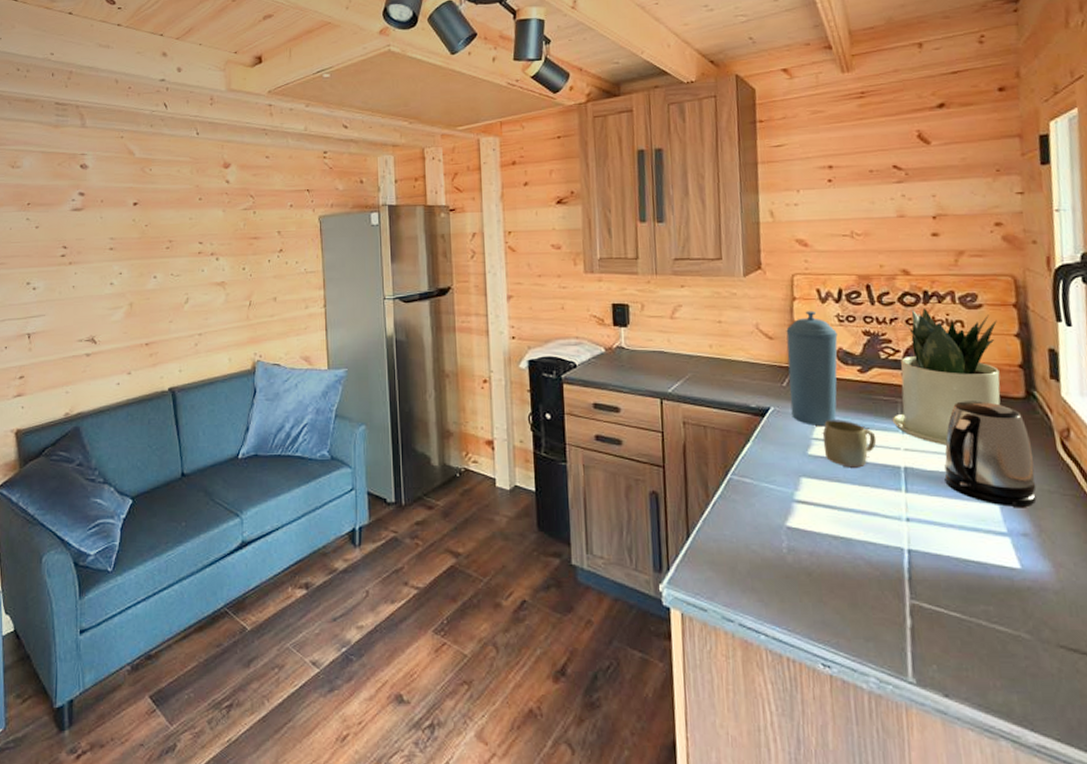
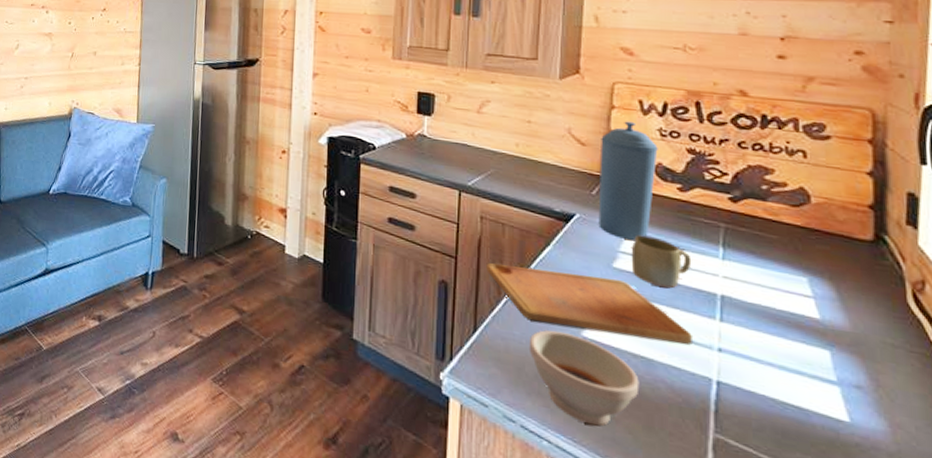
cutting board: none [693,466,884,519] -> present [486,263,692,345]
bowl: none [739,525,842,612] -> present [528,330,640,427]
planter: present [892,308,1001,446] -> none [711,132,847,279]
kettle: present [944,401,1037,507] -> none [767,235,877,358]

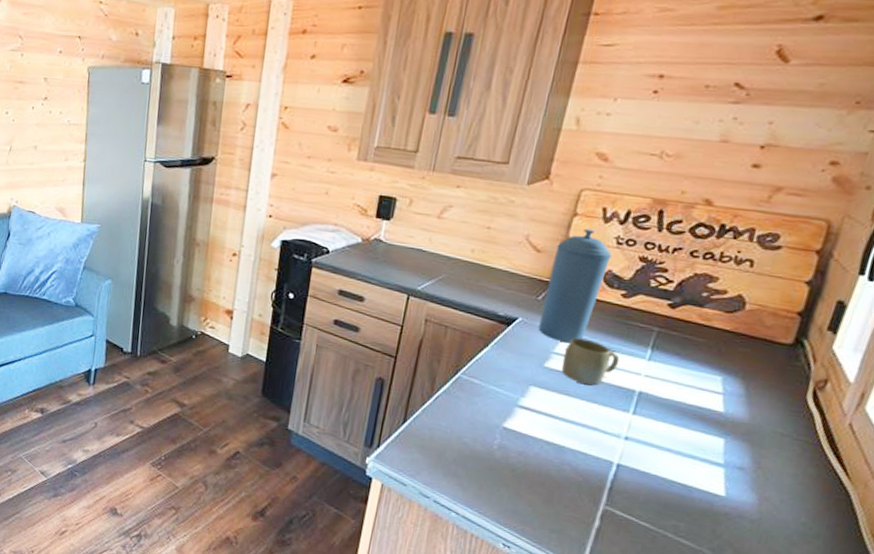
cutting board: present [486,263,692,345] -> none [423,362,604,434]
bowl: present [528,330,640,427] -> none [451,421,548,501]

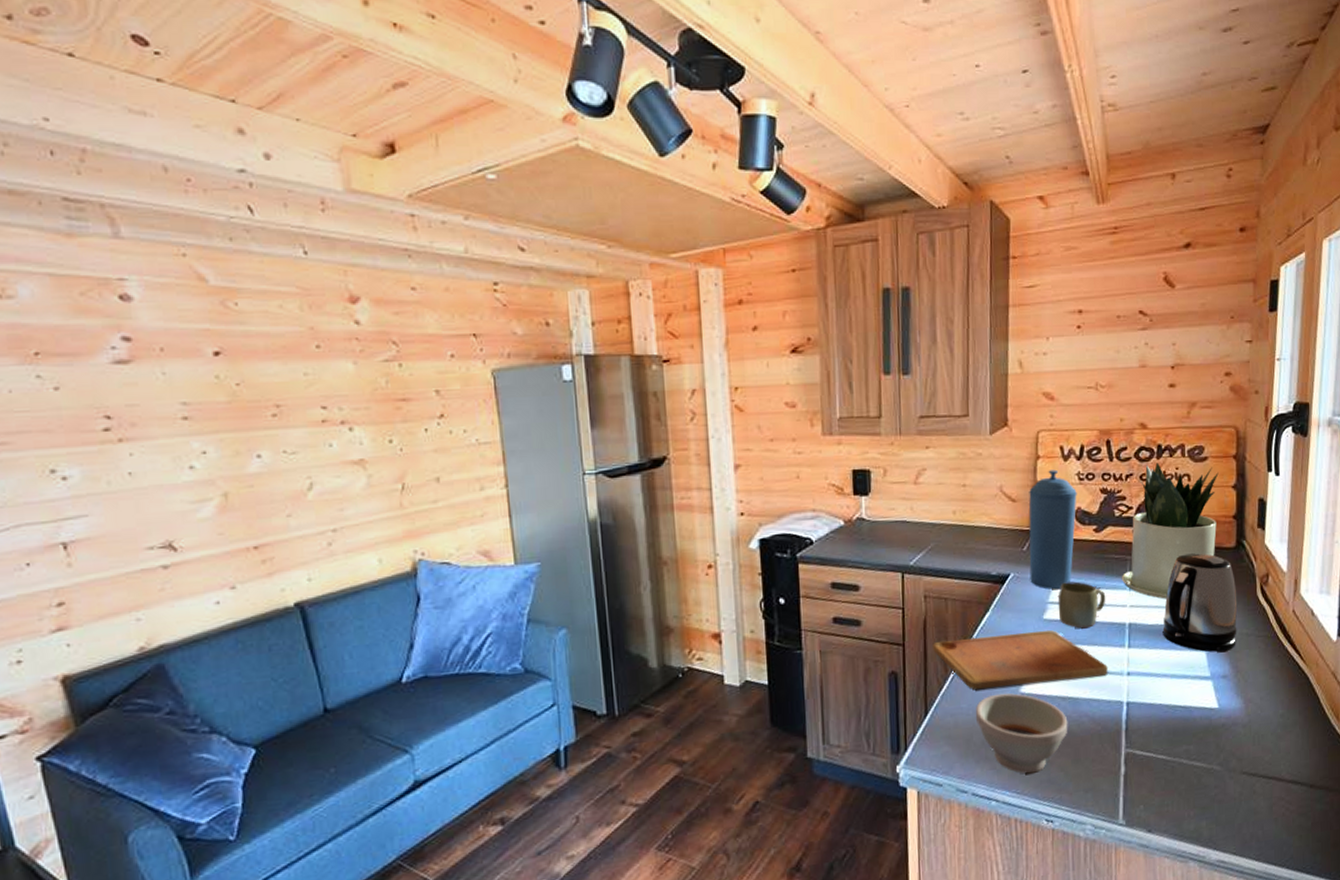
cutting board: none [423,362,604,434] -> present [933,630,1108,690]
bowl: none [451,421,548,501] -> present [975,693,1068,774]
planter: none [641,242,792,378] -> present [1121,462,1219,599]
kettle: none [676,338,783,445] -> present [1162,553,1237,652]

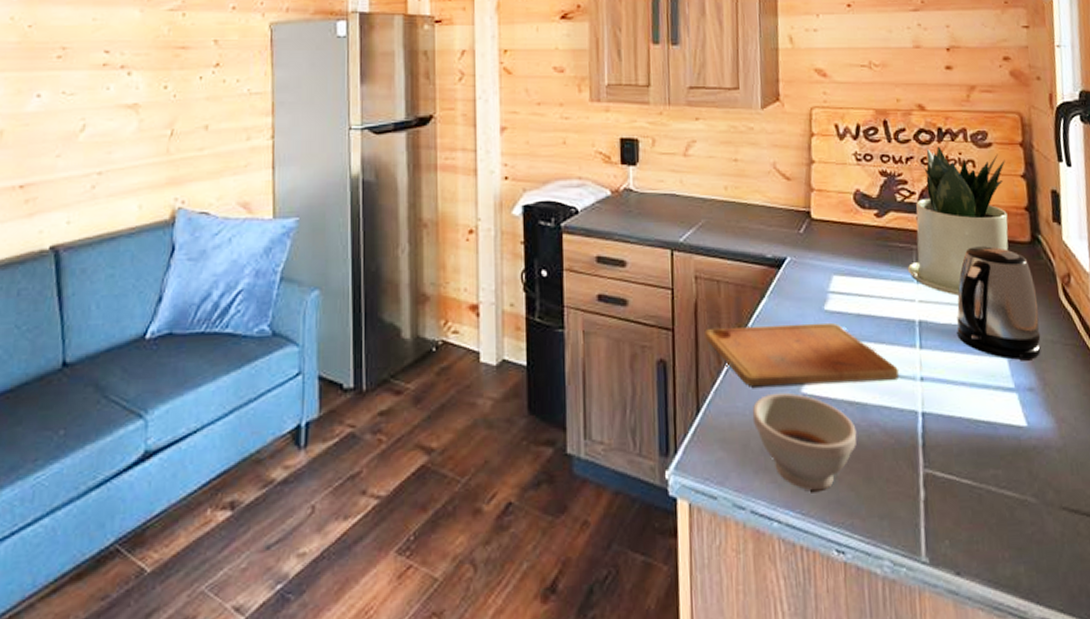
canister: present [1029,469,1077,589] -> none [804,148,855,277]
mug: present [1058,581,1106,629] -> none [839,270,892,324]

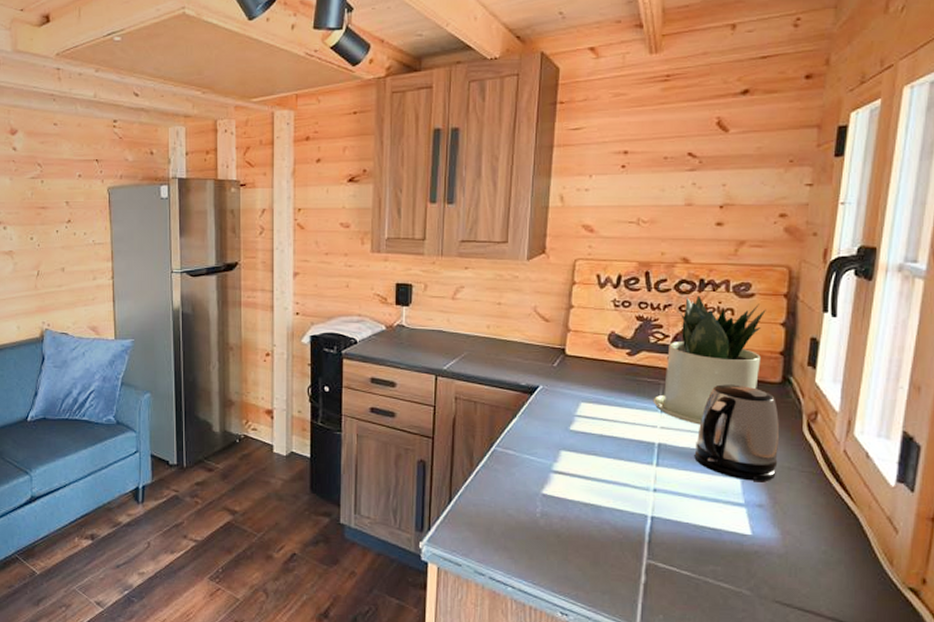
cutting board: present [704,323,899,387] -> none [460,438,633,489]
bowl: present [752,392,857,491] -> none [496,492,589,568]

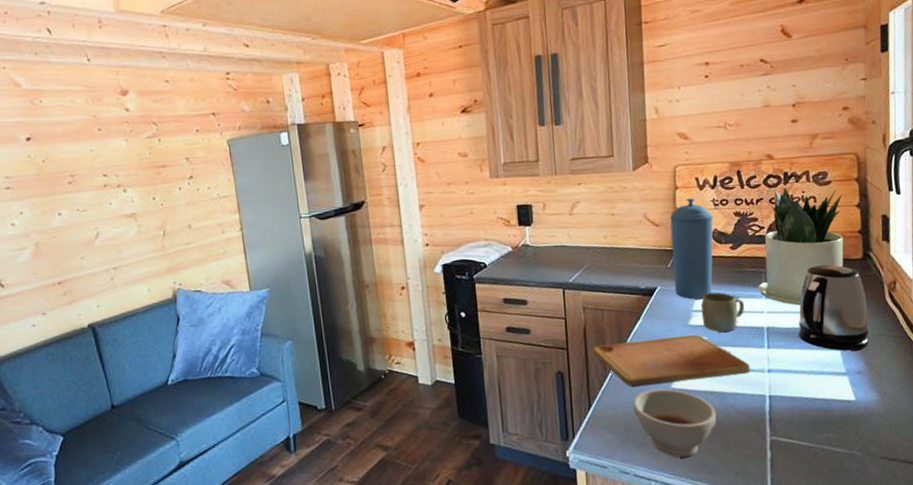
cutting board: none [460,438,633,489] -> present [592,334,750,387]
bowl: none [496,492,589,568] -> present [632,388,717,458]
canister: none [559,295,612,404] -> present [670,197,713,300]
mug: none [585,399,636,443] -> present [701,292,745,332]

